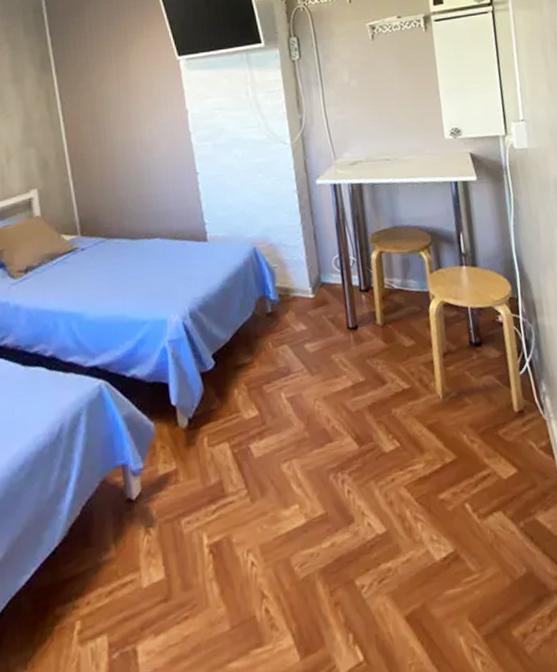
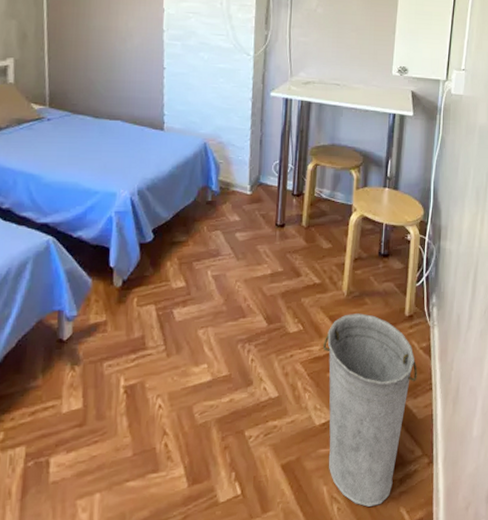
bucket: none [426,416,544,657] -> present [323,313,417,508]

